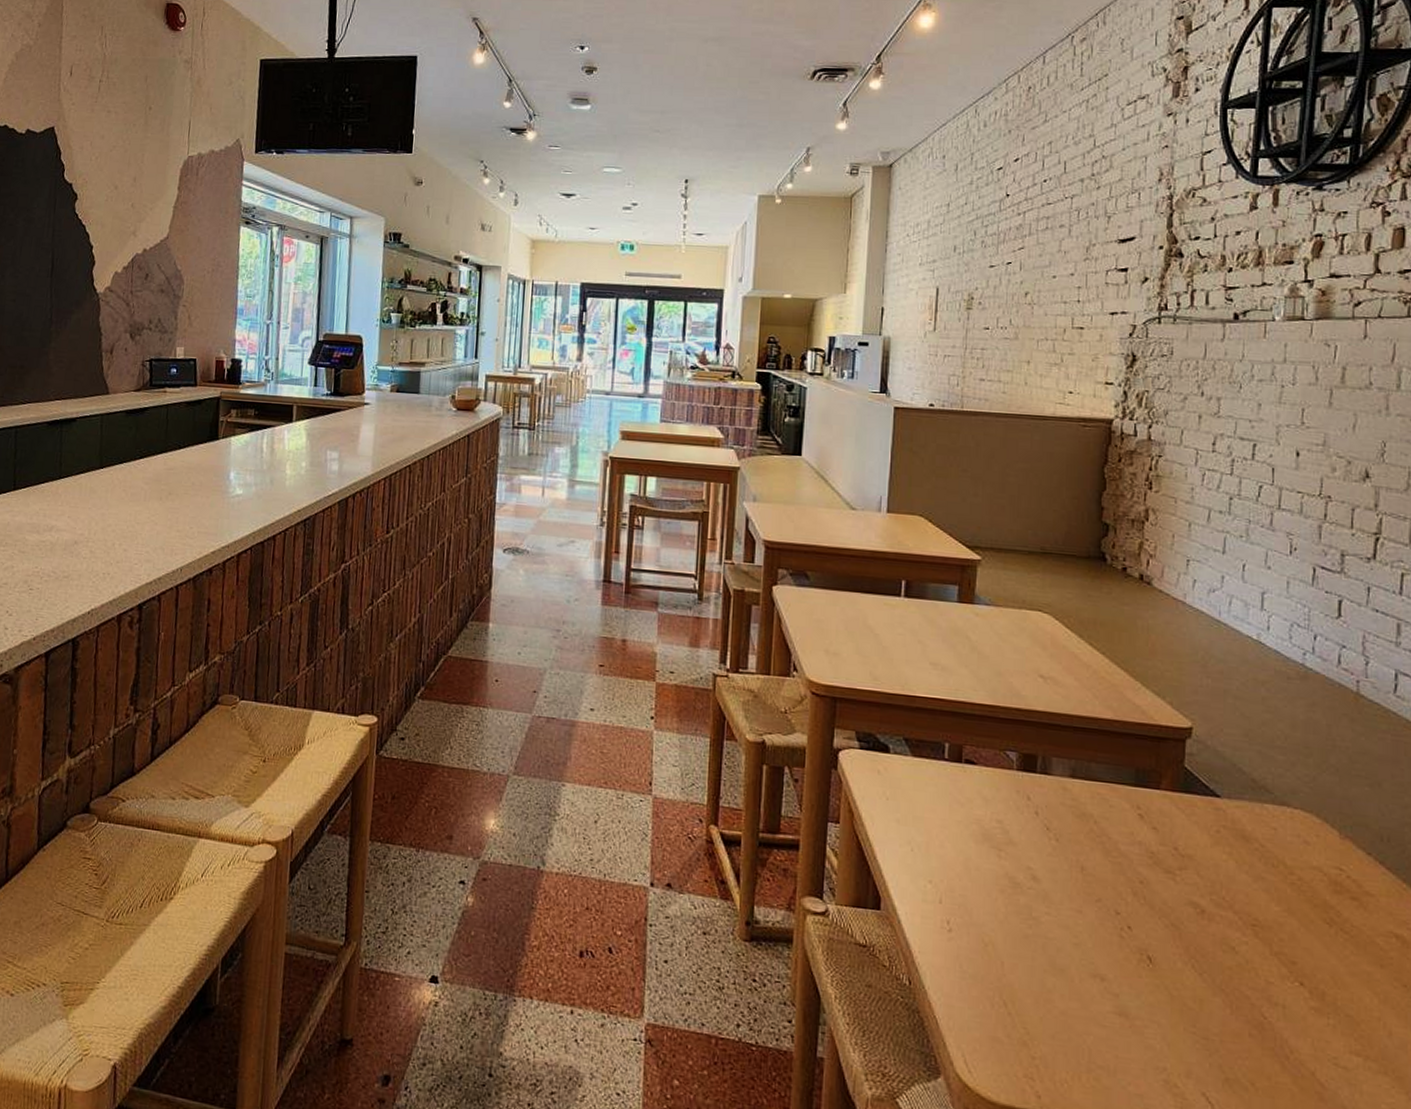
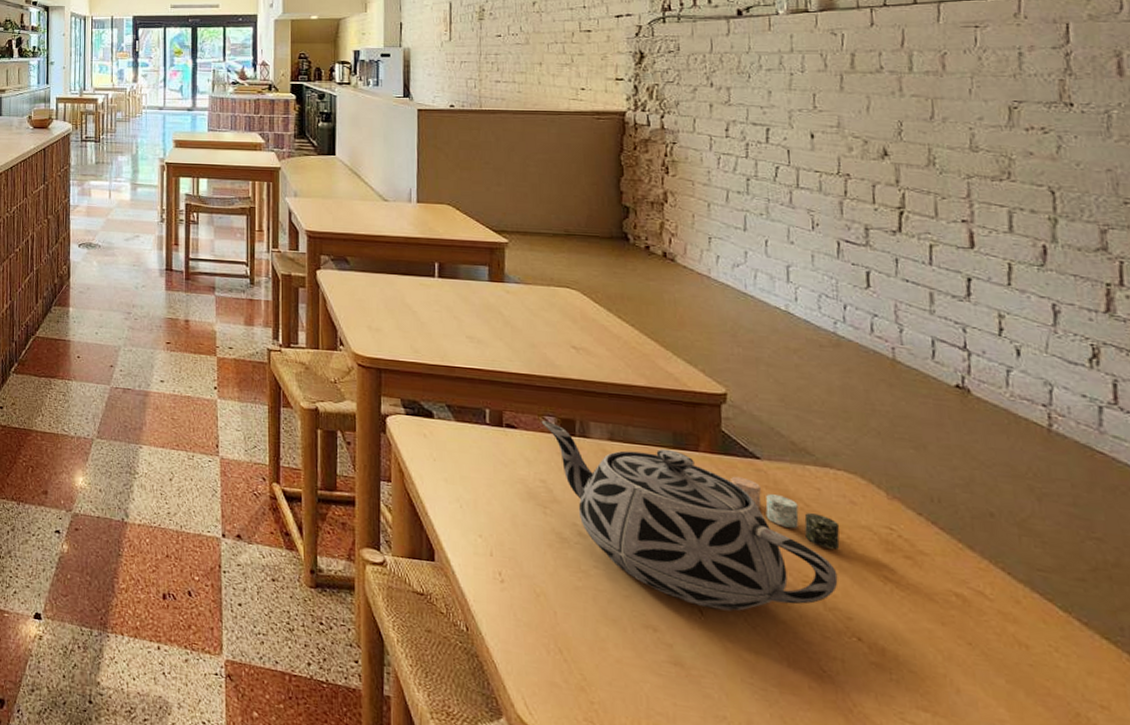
teapot: none [1002,755,1286,958] -> present [541,420,838,612]
candle: none [1189,815,1292,891] -> present [730,476,840,549]

